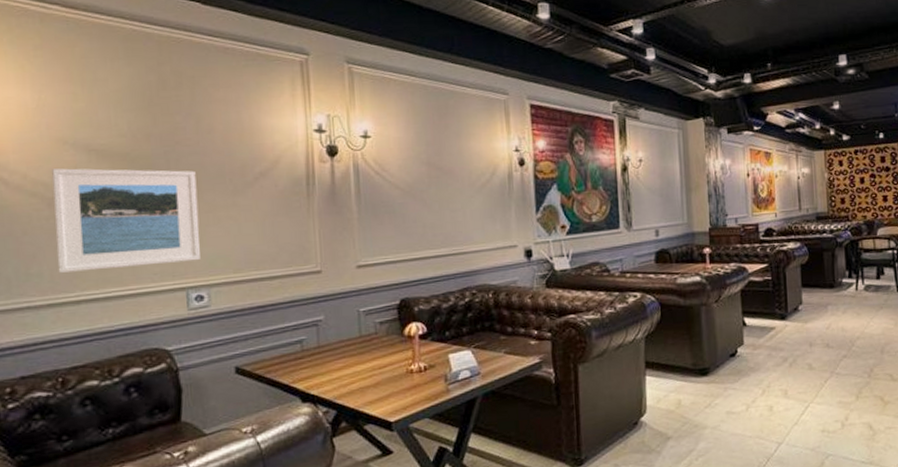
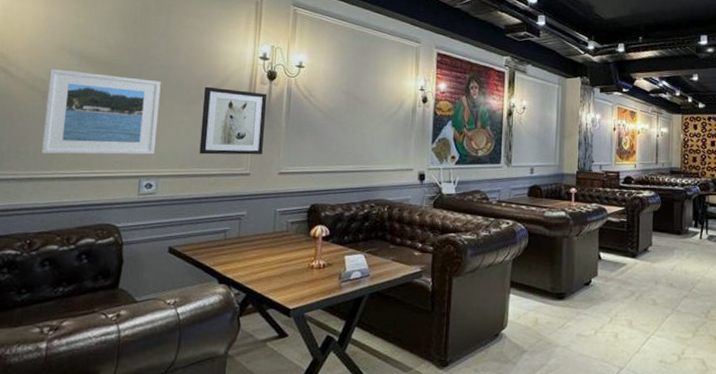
wall art: none [250,171,333,254] -> present [199,86,267,155]

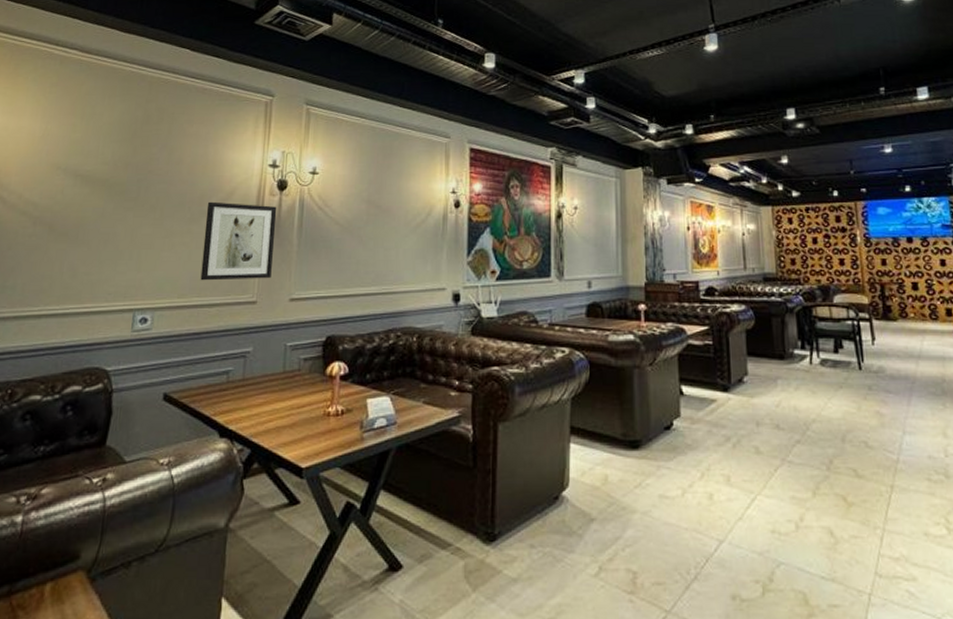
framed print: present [41,69,161,155] -> none [29,191,161,287]

